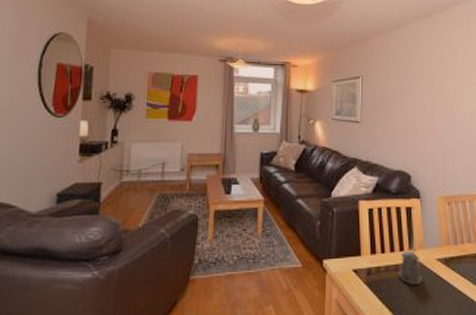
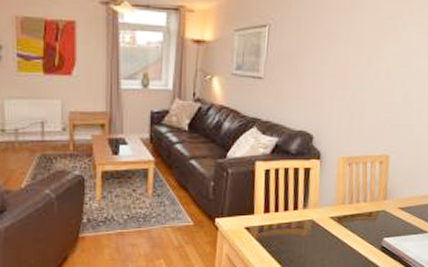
pepper shaker: present [398,249,422,284] -> none [290,208,313,240]

